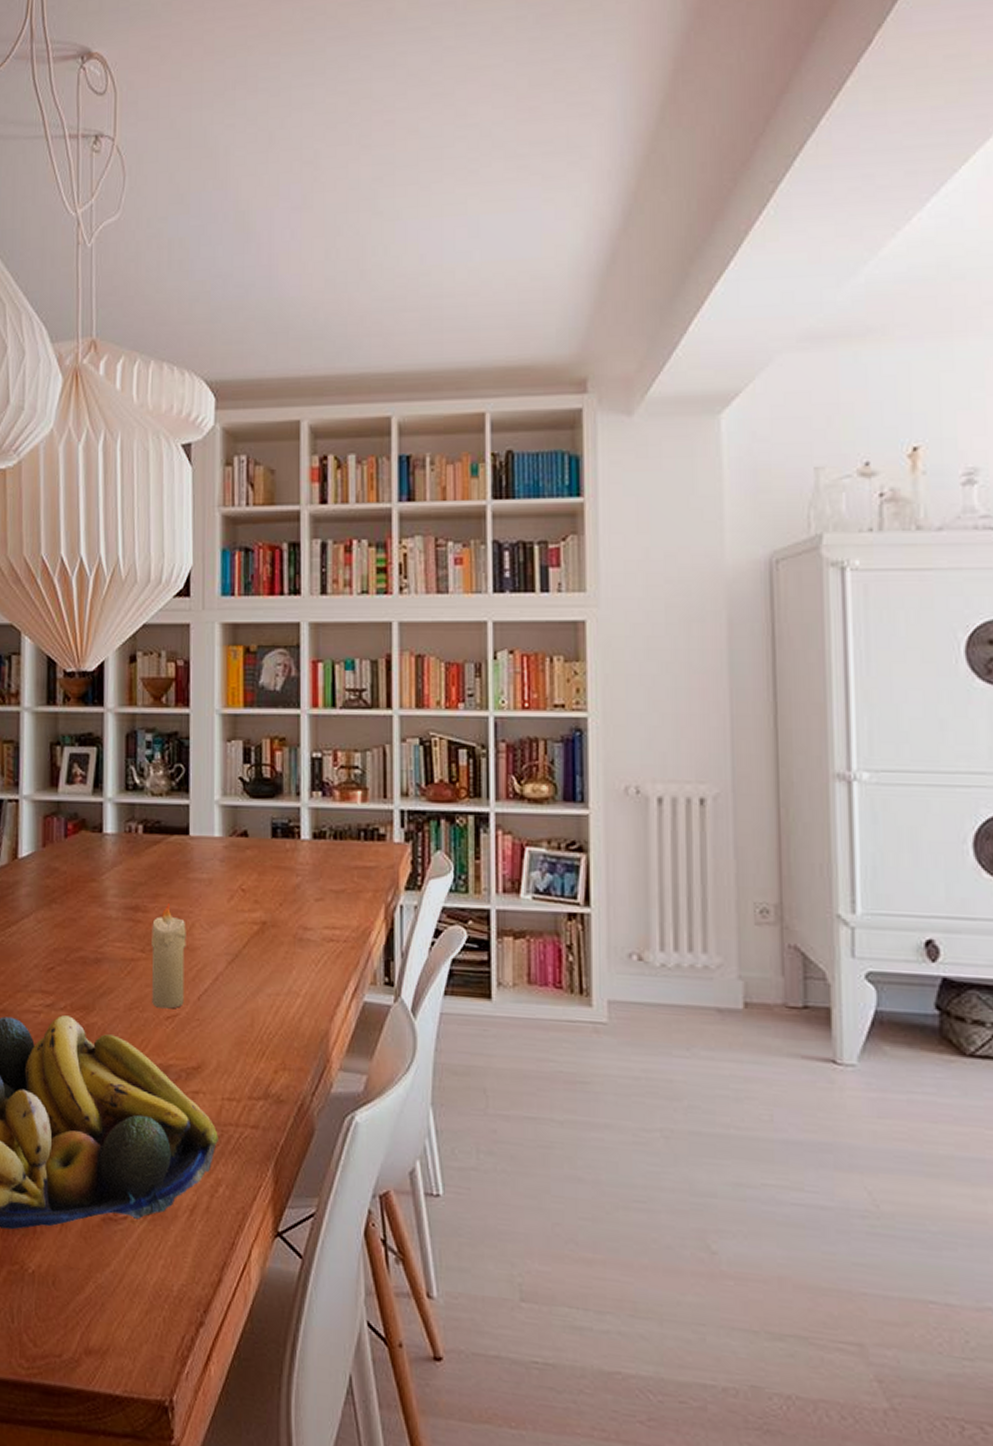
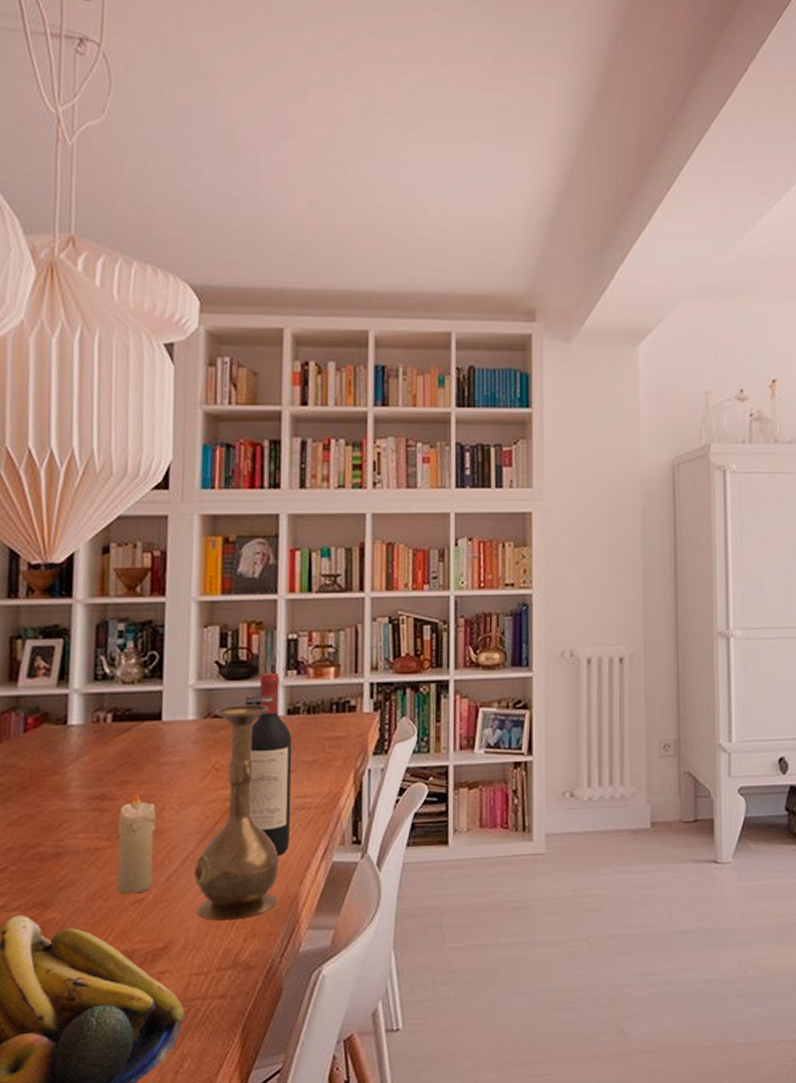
vase: none [223,824,309,1049] -> present [193,704,280,921]
wine bottle: none [276,792,319,988] -> present [248,672,292,856]

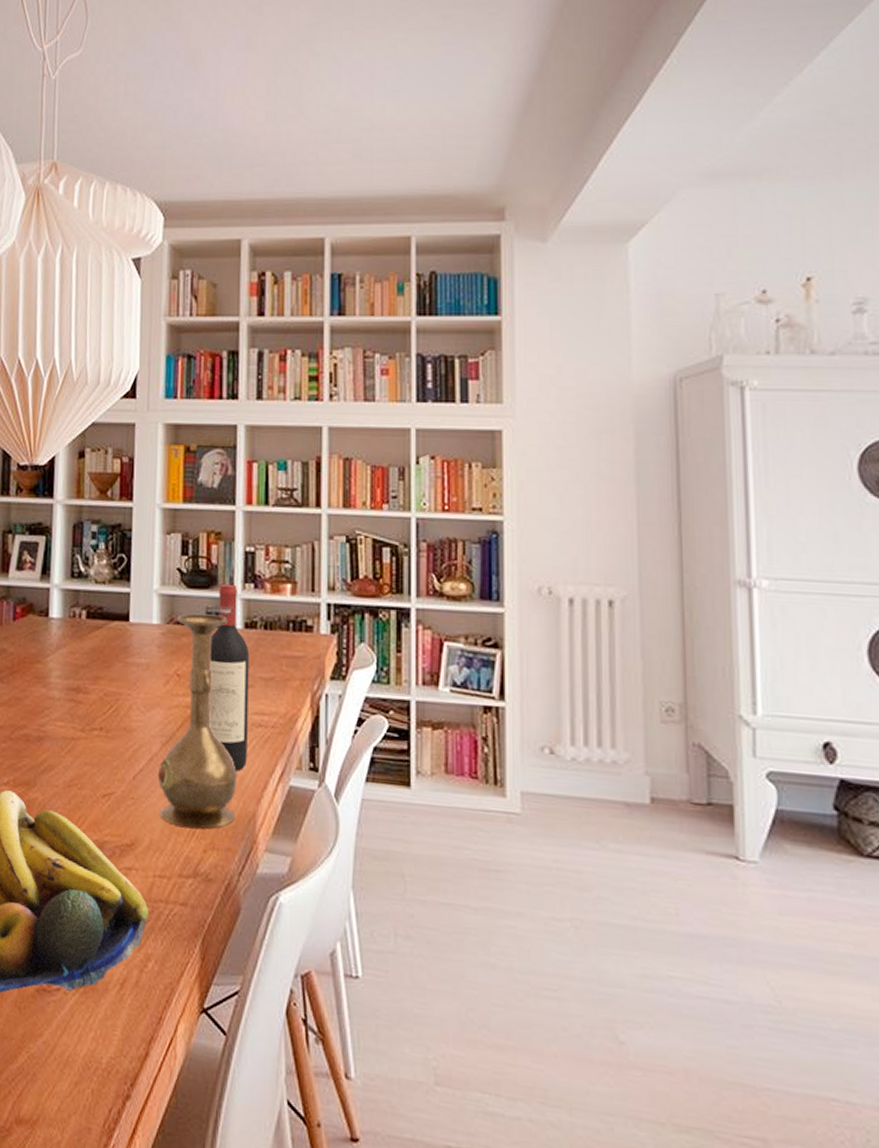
candle: present [117,788,156,894] -> none [90,684,124,787]

